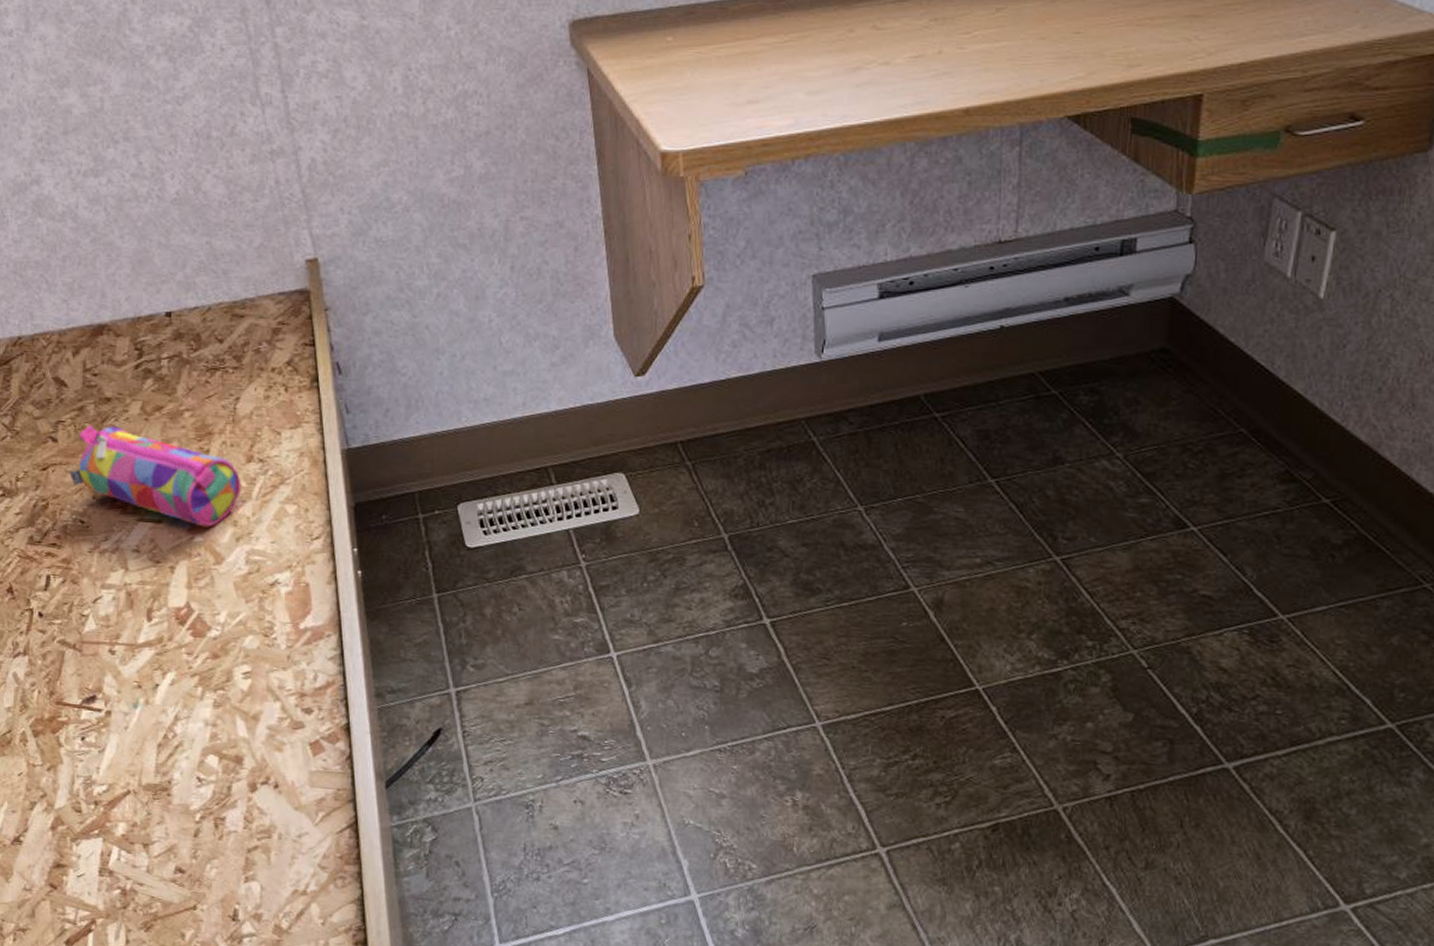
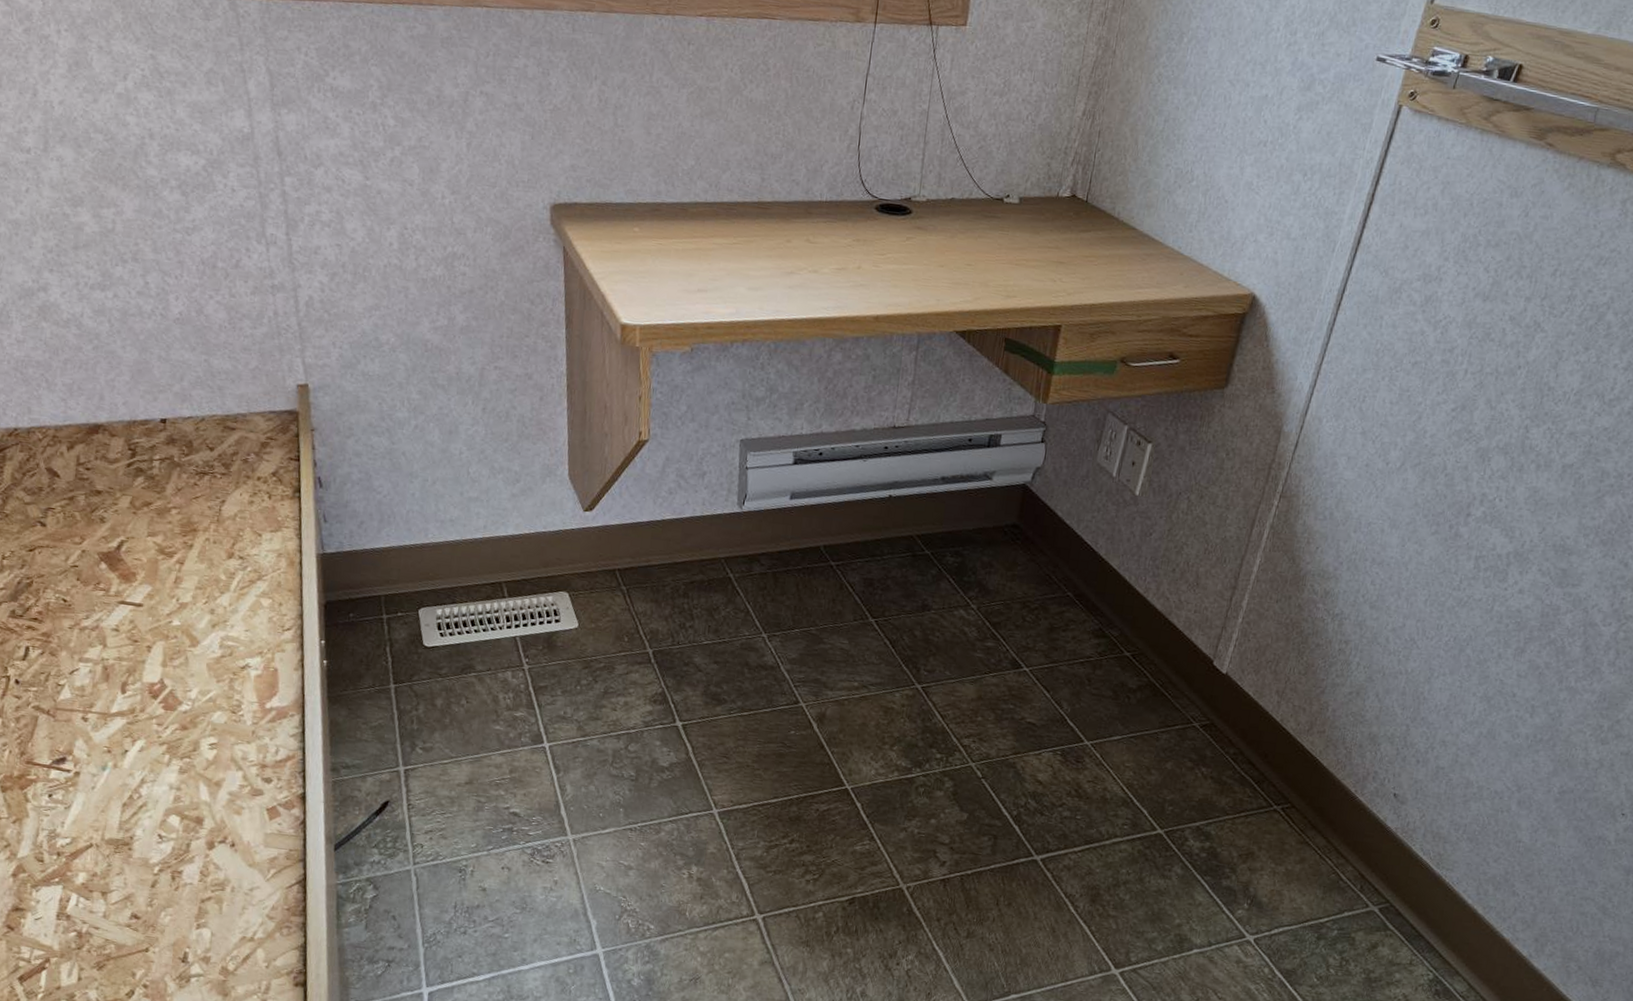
pencil case: present [70,425,241,527] -> none [56,514,221,613]

